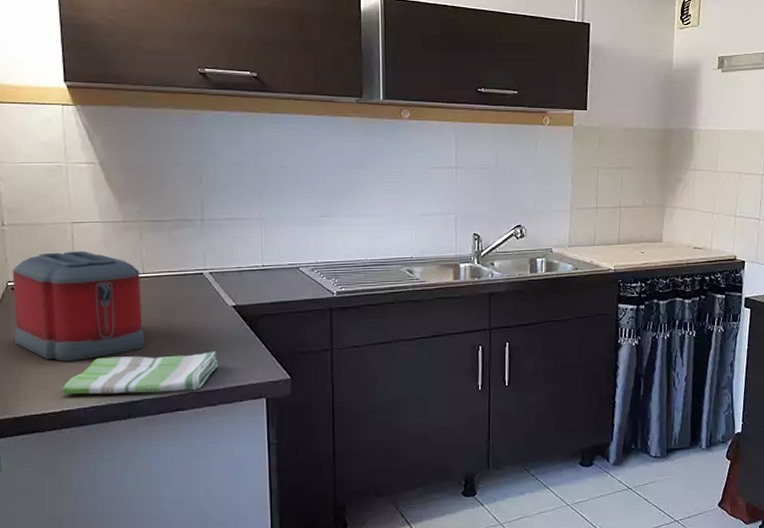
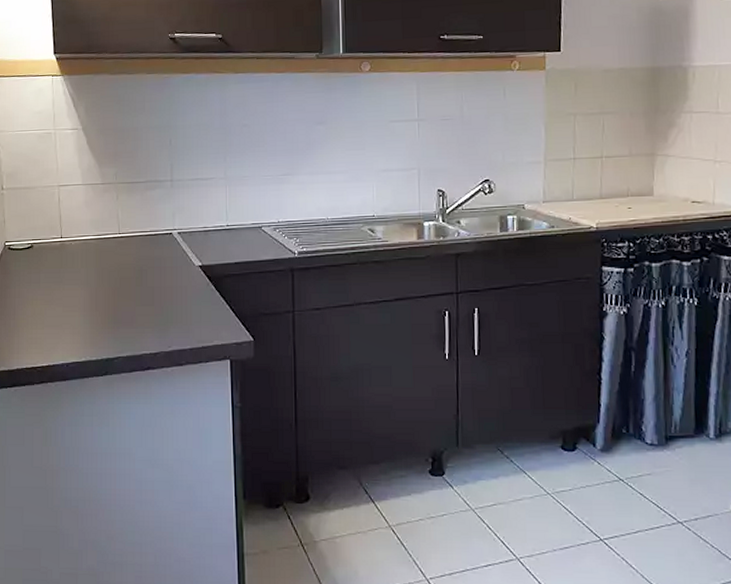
toaster: present [12,250,146,361] -> none [9,212,121,317]
dish towel: present [62,351,219,395] -> none [48,311,186,350]

